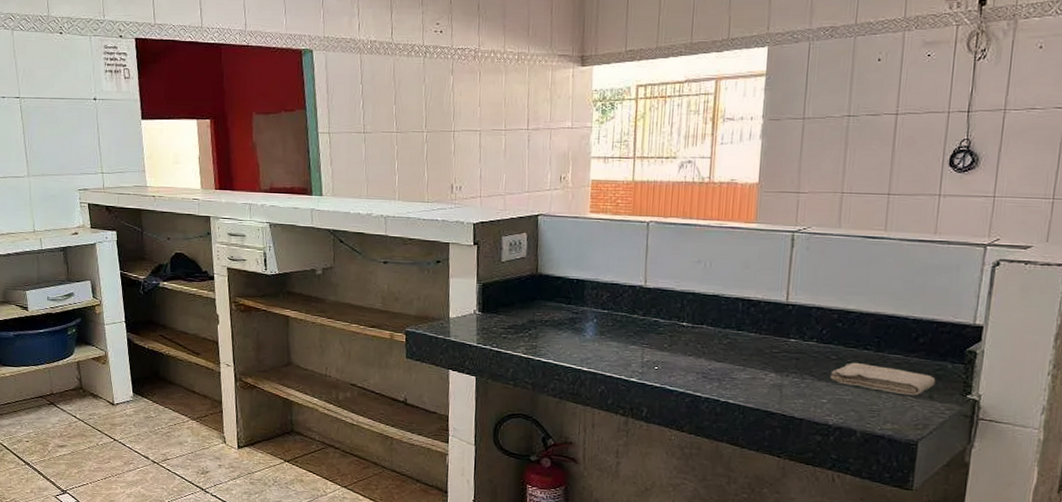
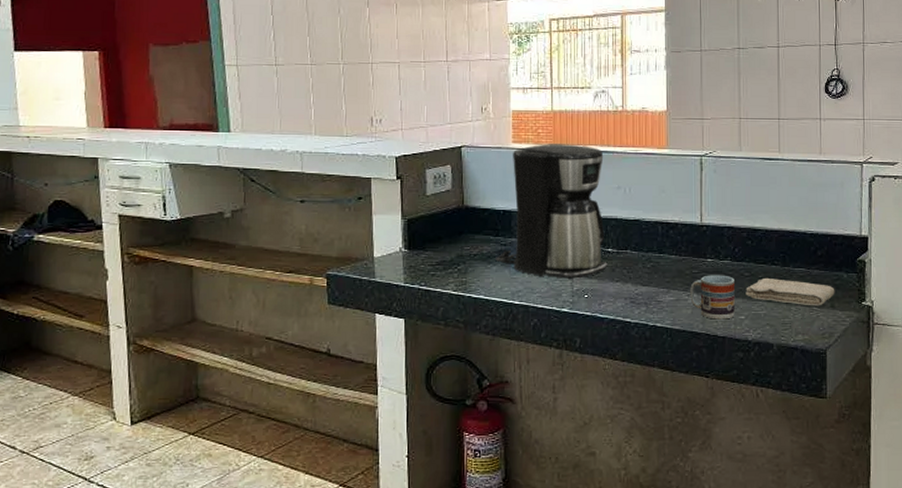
coffee maker: none [566,214,685,350] -> present [495,144,608,279]
cup: none [768,355,819,402] -> present [690,275,735,320]

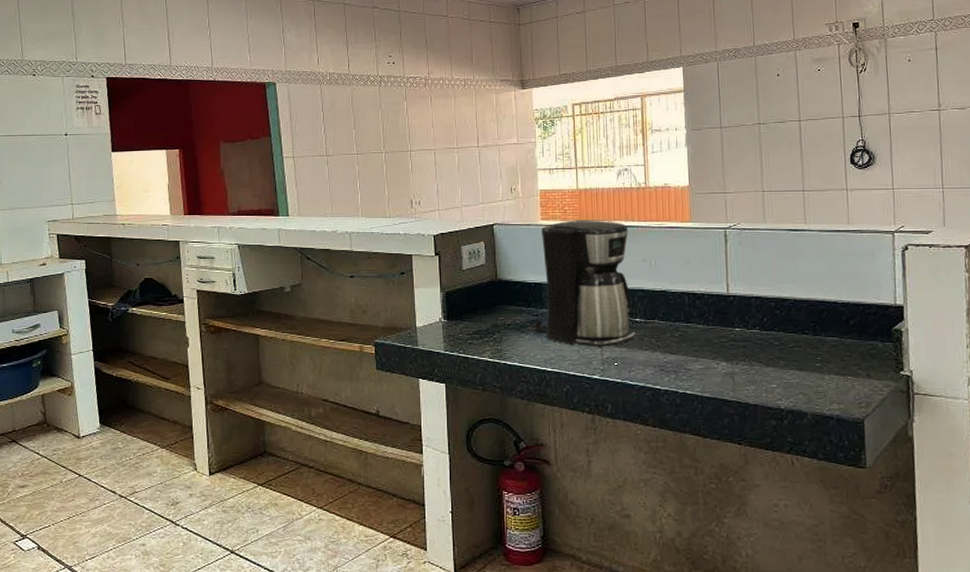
cup: present [690,275,735,320] -> none [719,344,766,388]
washcloth: present [745,277,835,306] -> none [776,346,871,376]

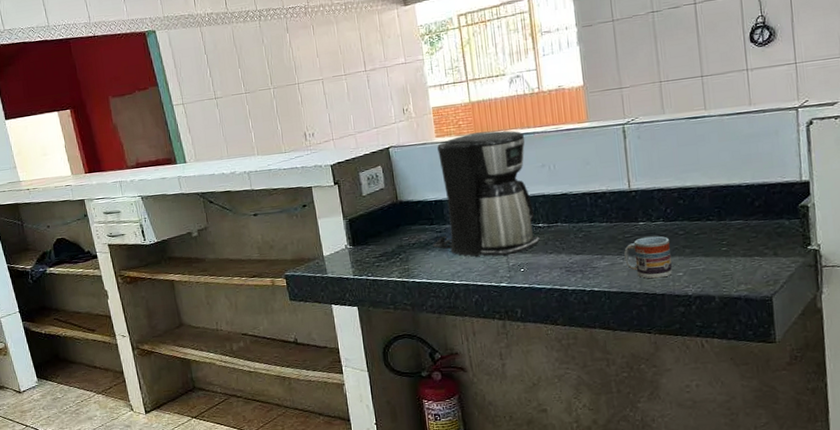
cup: none [719,344,766,388] -> present [624,236,672,279]

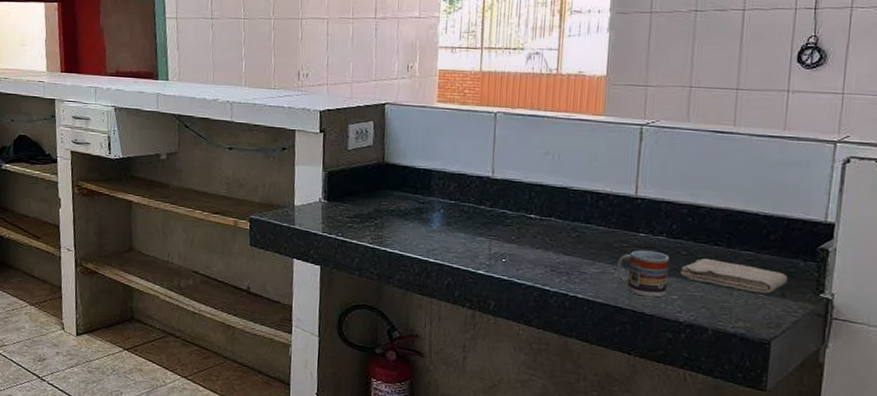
coffee maker: present [433,130,540,257] -> none [413,104,533,242]
washcloth: none [681,233,777,256] -> present [681,258,788,294]

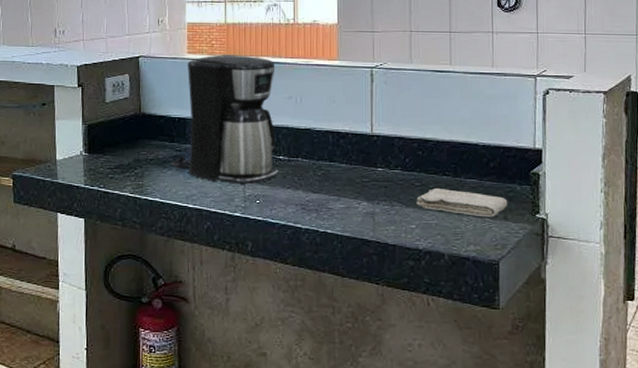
coffee maker: none [413,104,533,242] -> present [171,55,279,184]
cup: present [617,250,669,298] -> none [361,184,405,228]

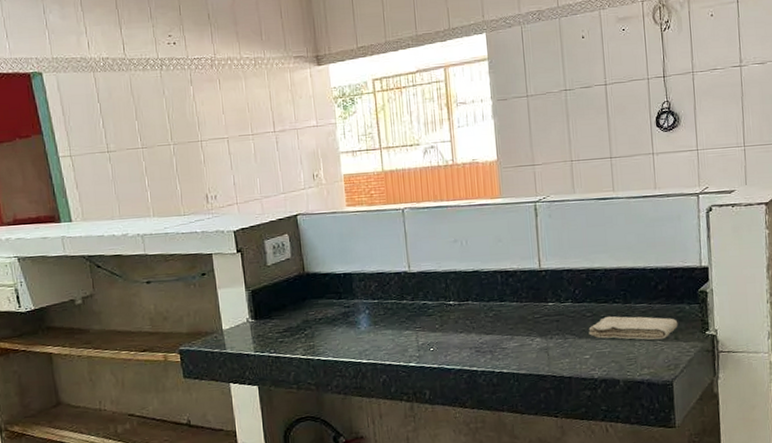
coffee maker: present [171,55,279,184] -> none [340,202,450,334]

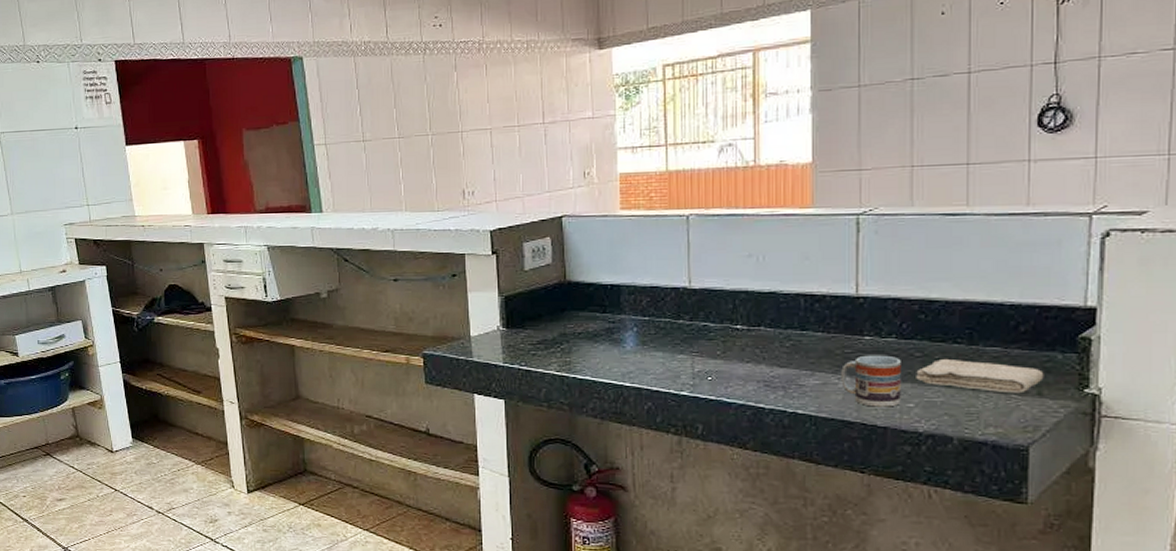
cup: none [533,317,580,361] -> present [841,355,901,407]

